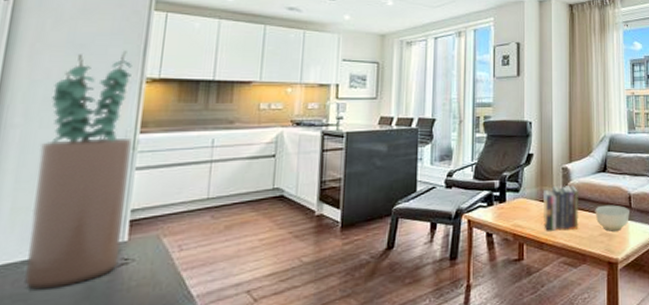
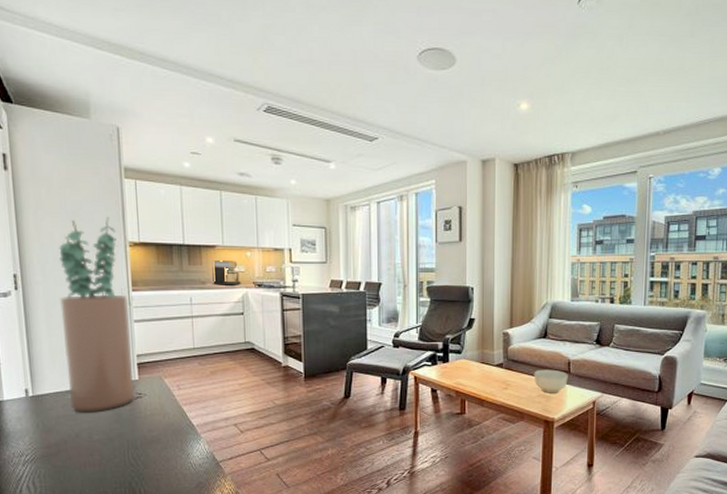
coffee maker: none [243,97,277,125] -> present [212,260,241,286]
books: present [542,185,579,231] -> none [483,350,519,390]

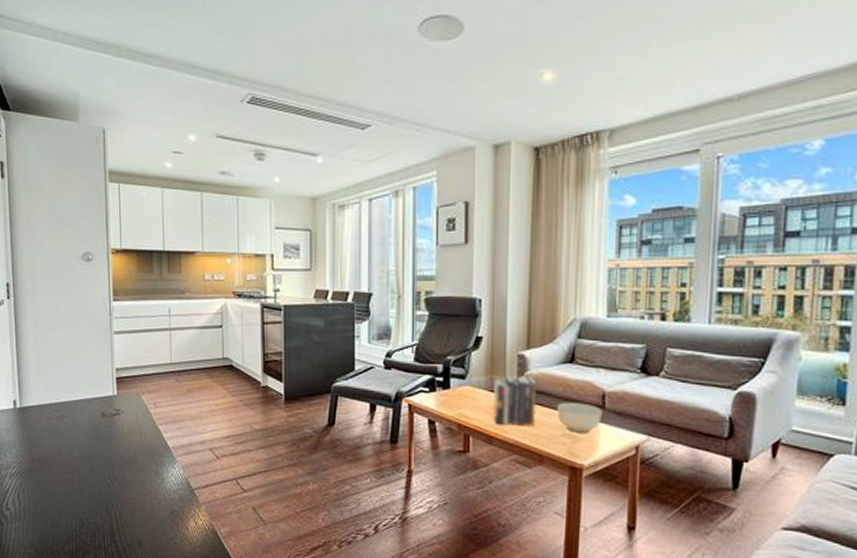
vase: present [59,216,135,413] -> none [46,222,113,428]
coffee maker: present [212,260,241,286] -> none [191,268,220,296]
books: none [483,350,519,390] -> present [492,375,538,426]

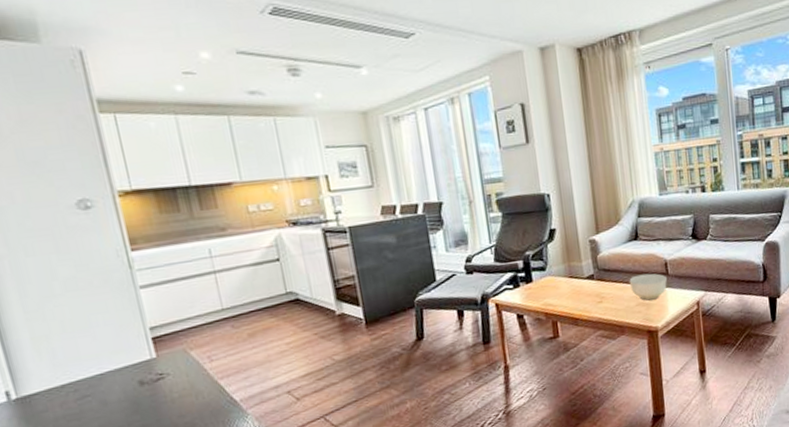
books: present [492,375,538,426] -> none [571,257,613,307]

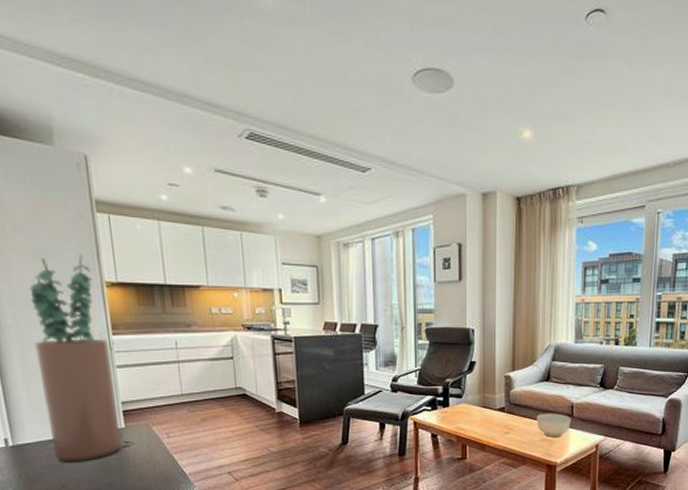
vase: none [23,163,155,409] -> present [29,254,122,463]

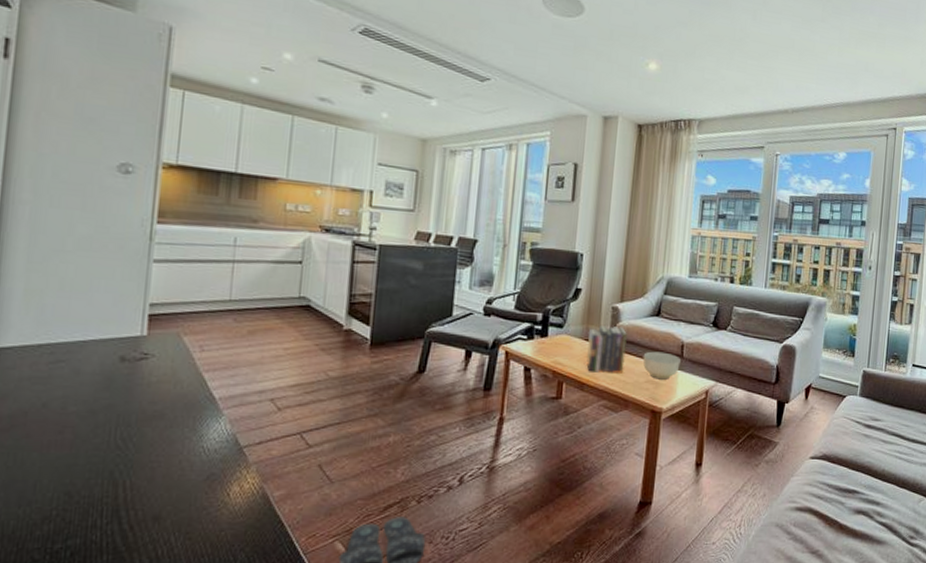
vase: present [29,254,122,463] -> none [41,129,149,376]
books: none [485,393,521,435] -> present [586,326,628,374]

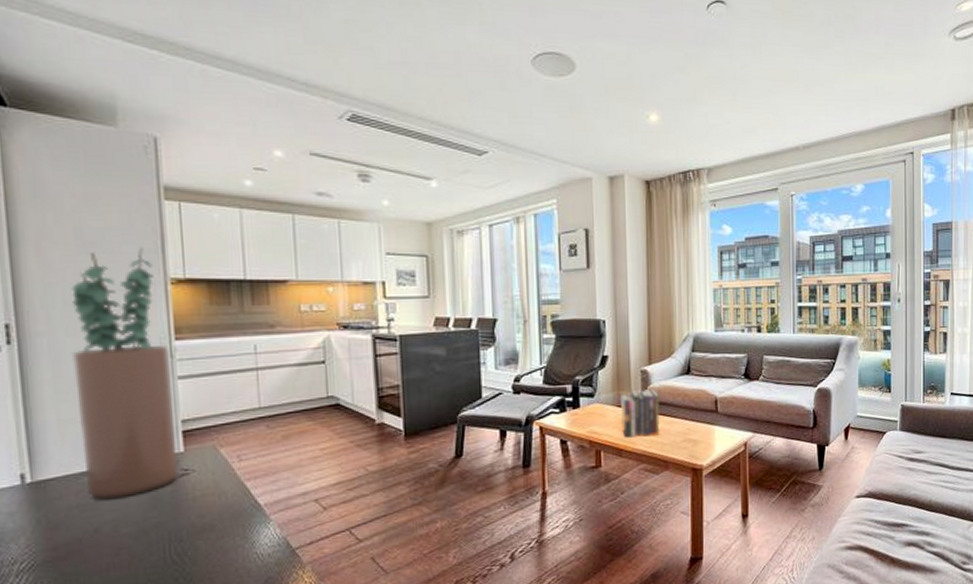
vase: none [41,129,149,376] -> present [71,247,179,500]
bowl: present [642,351,681,380] -> none [677,409,716,437]

